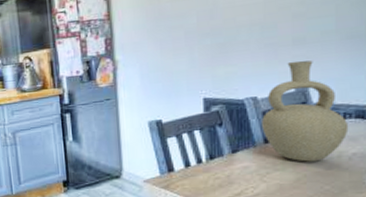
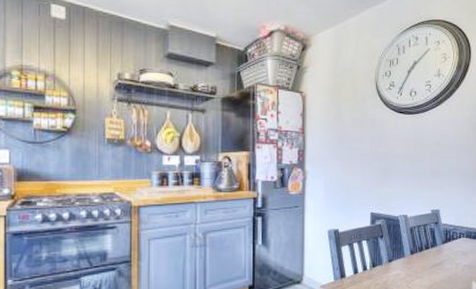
vase: present [262,60,349,162] -> none [410,189,462,271]

